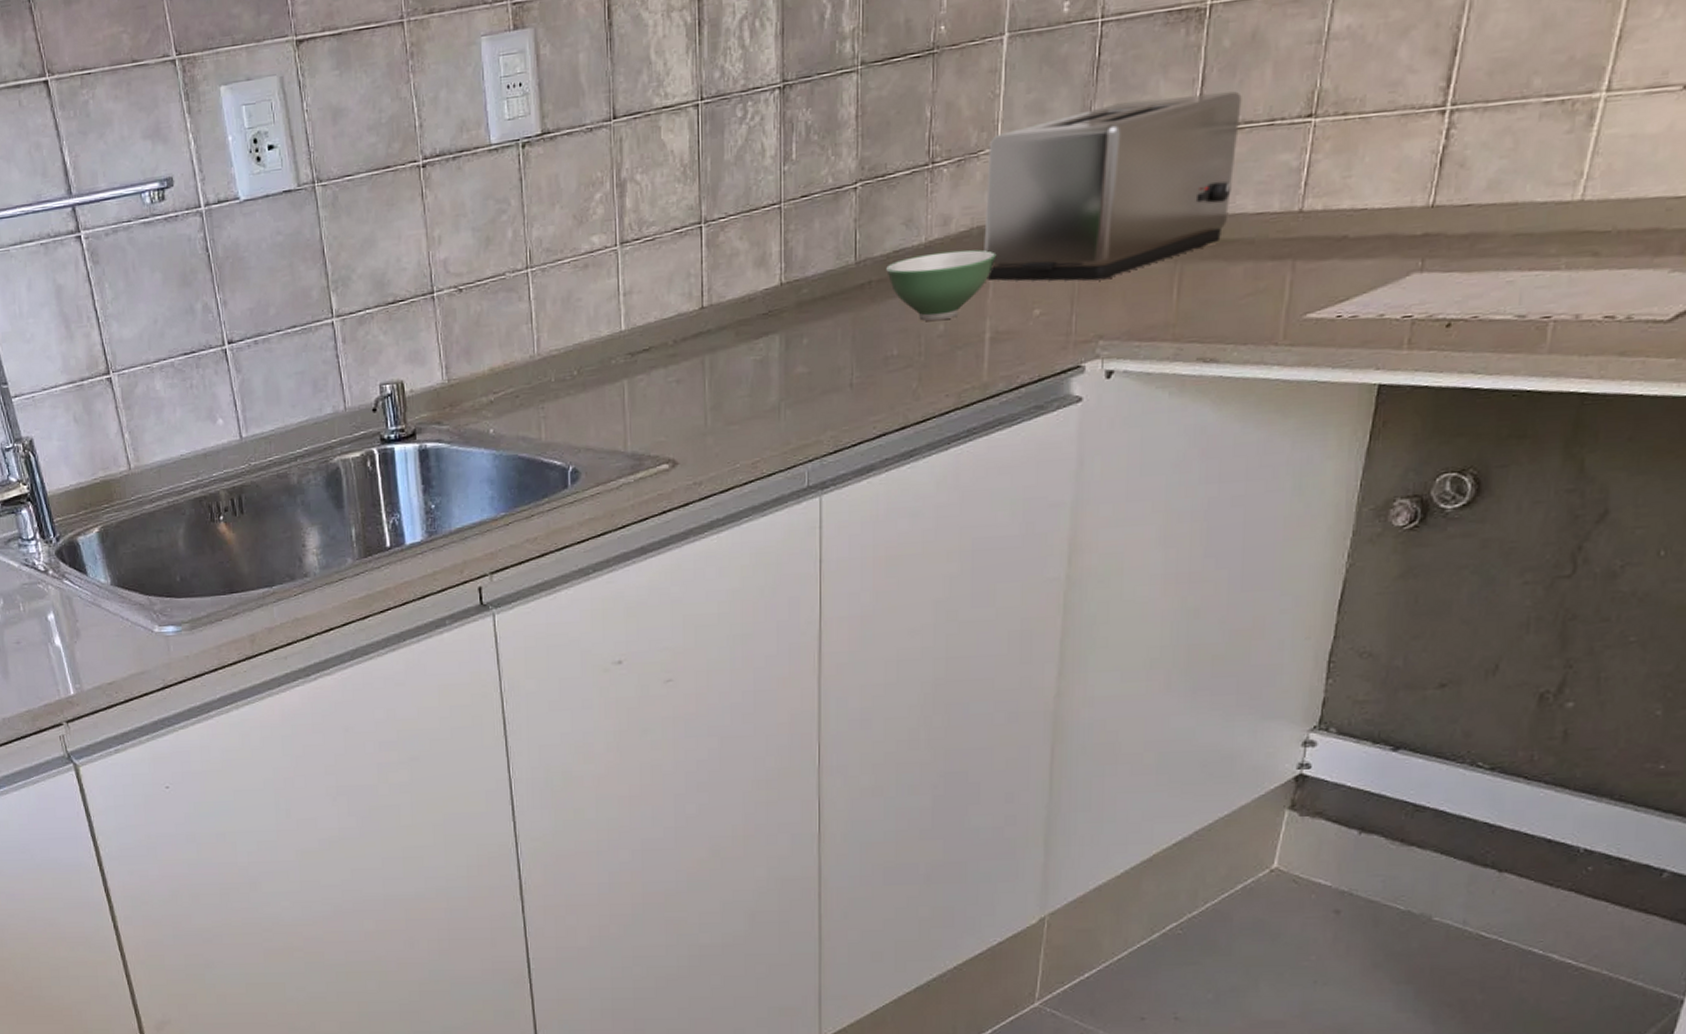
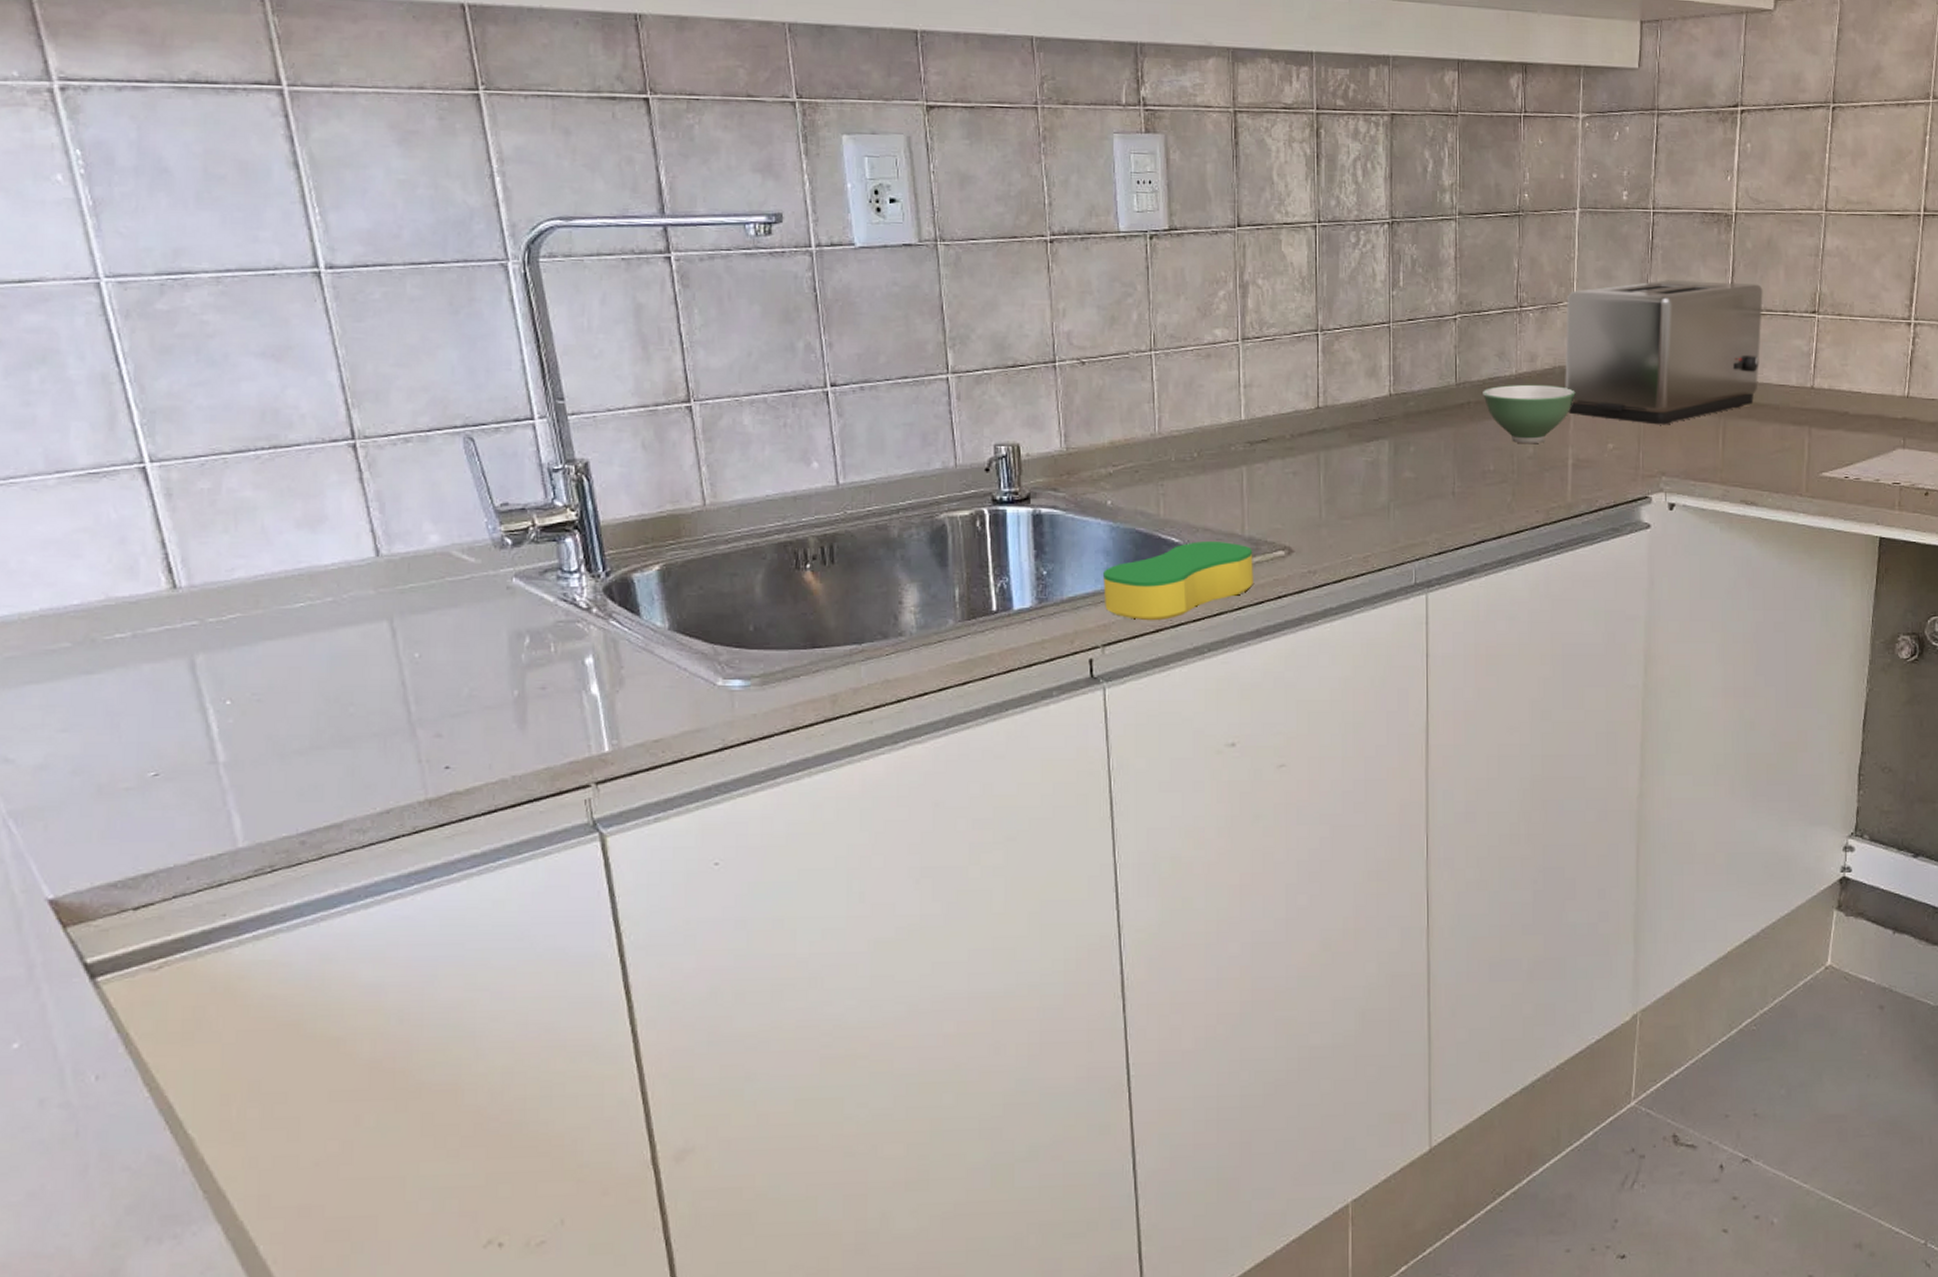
sponge: none [489,460,637,547] -> present [1103,542,1253,621]

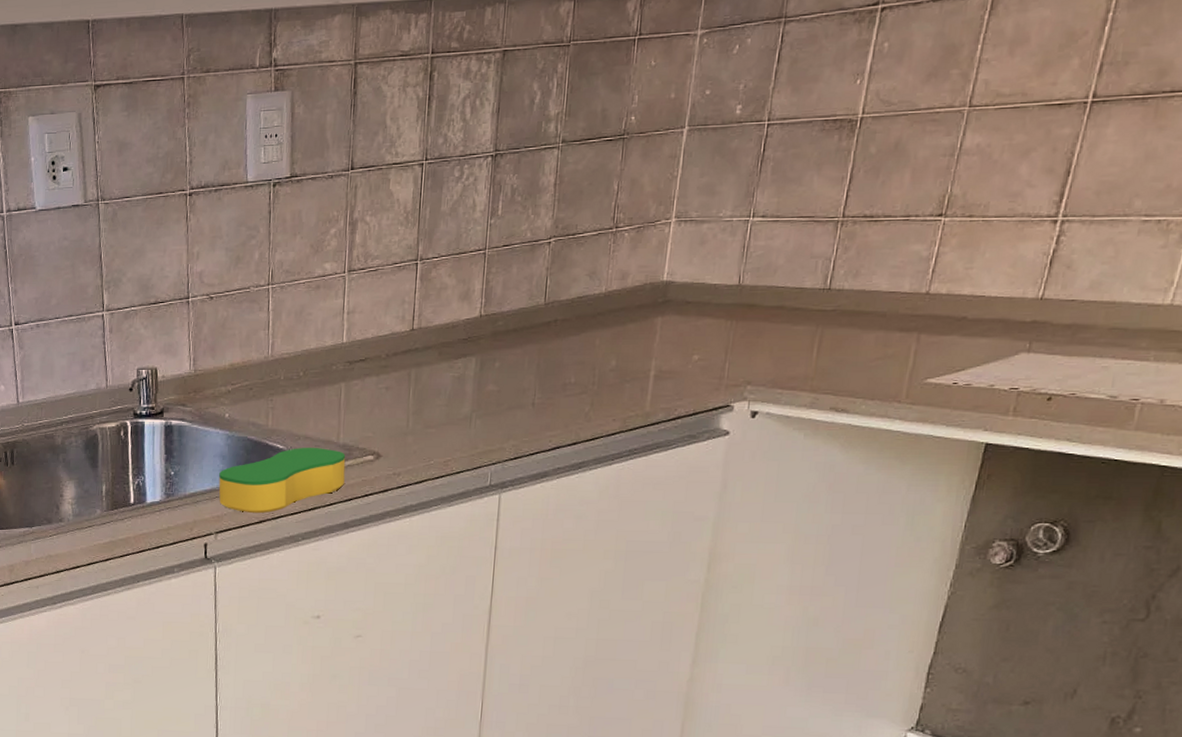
bowl: present [1483,384,1576,444] -> none [570,301,665,358]
toaster: present [1565,280,1763,425] -> none [654,190,883,336]

